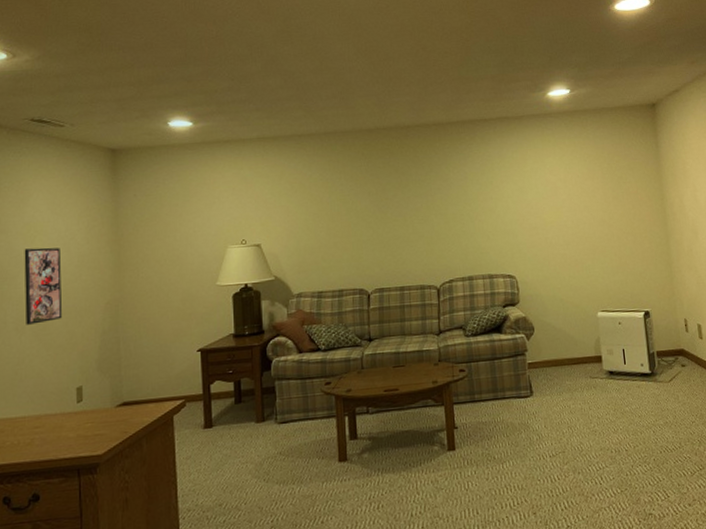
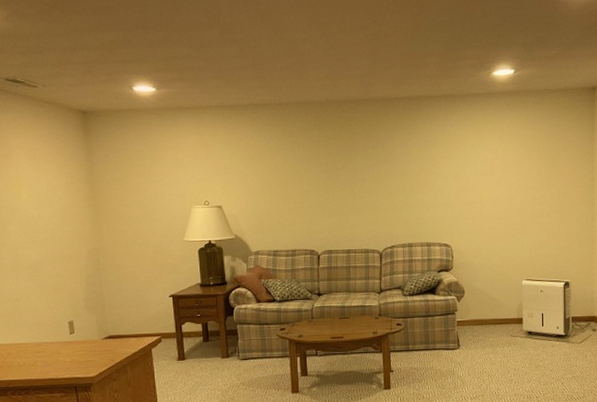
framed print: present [24,247,63,325] -> none [12,200,51,267]

